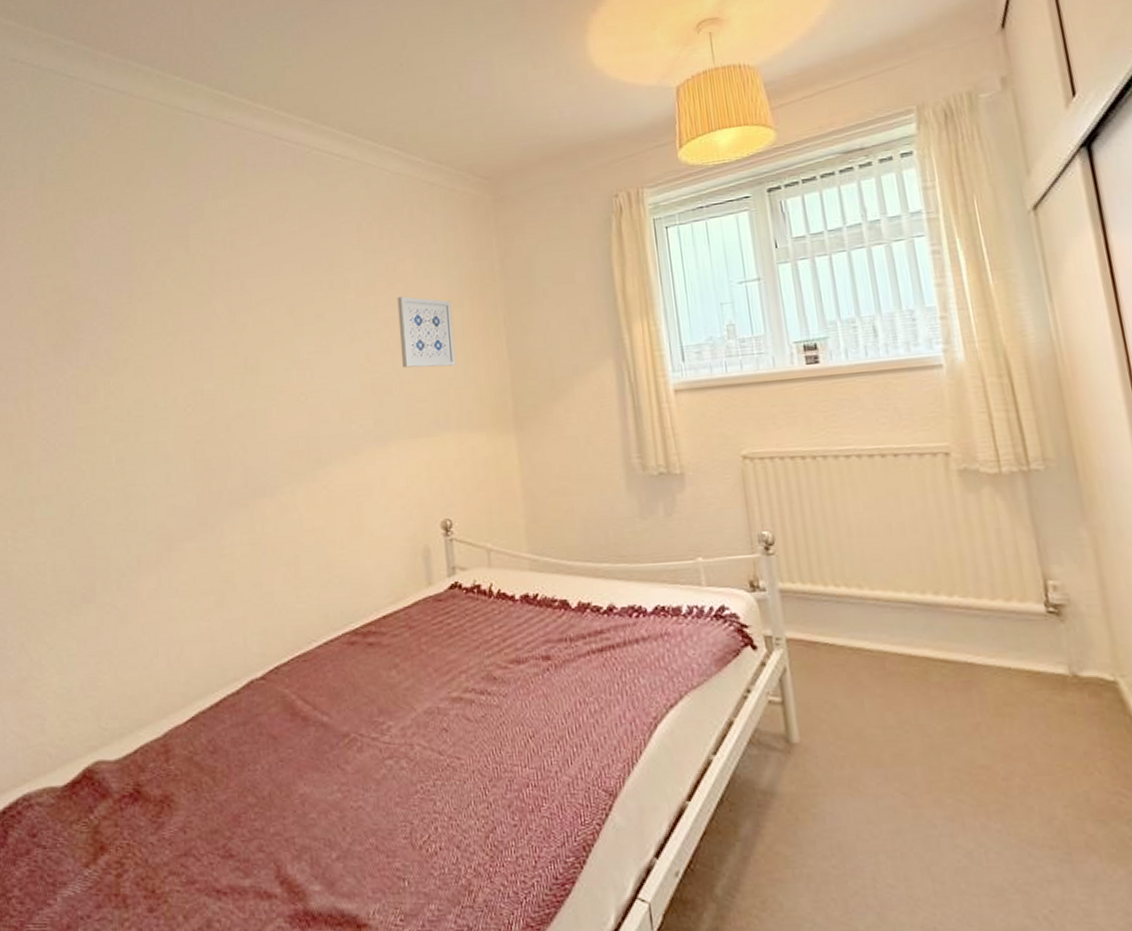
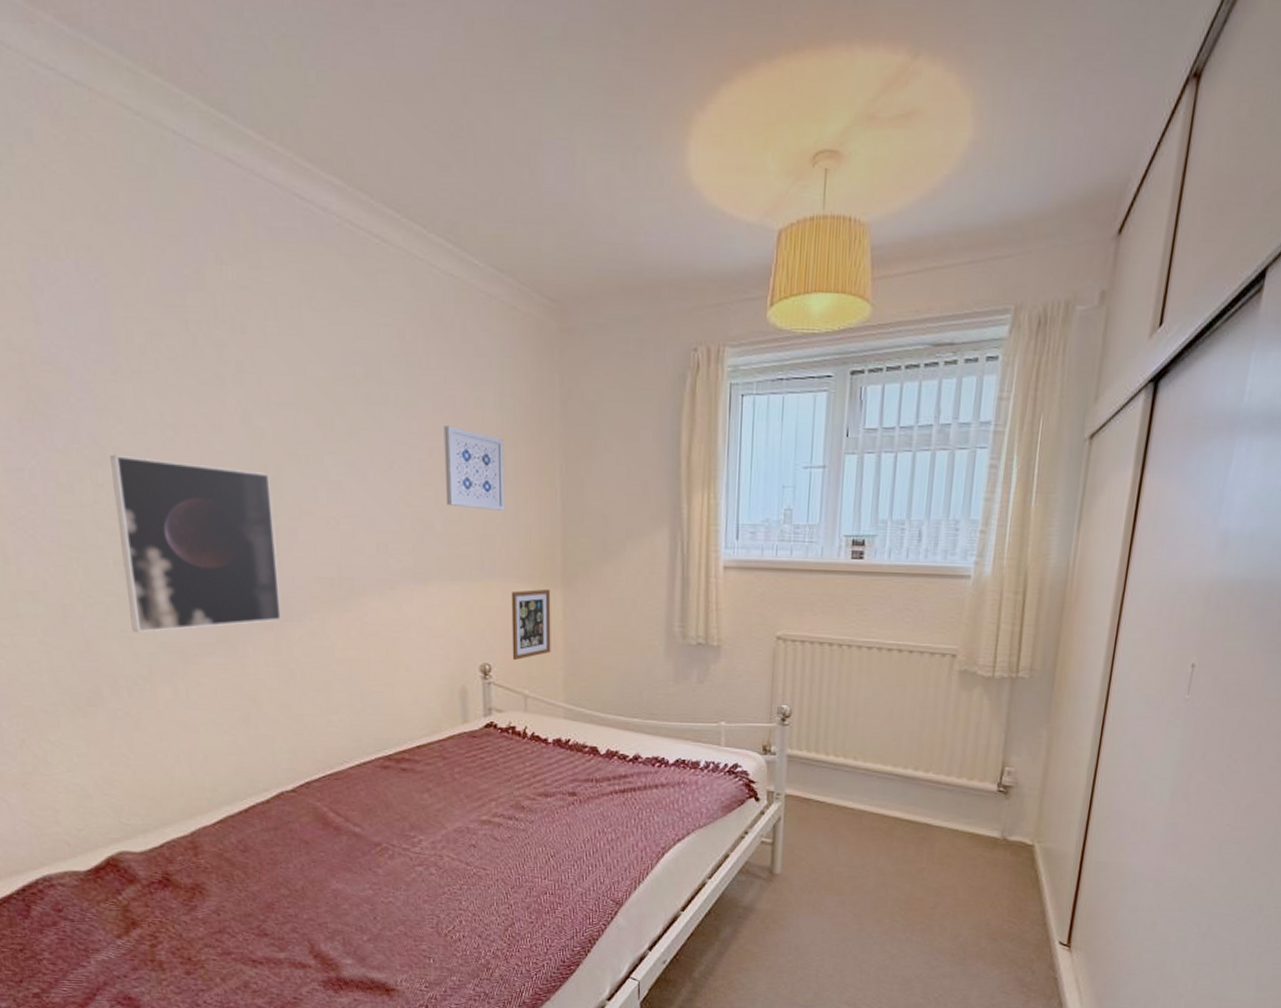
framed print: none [121,361,257,524] -> present [110,454,282,632]
picture frame: none [467,435,510,512] -> present [511,588,551,660]

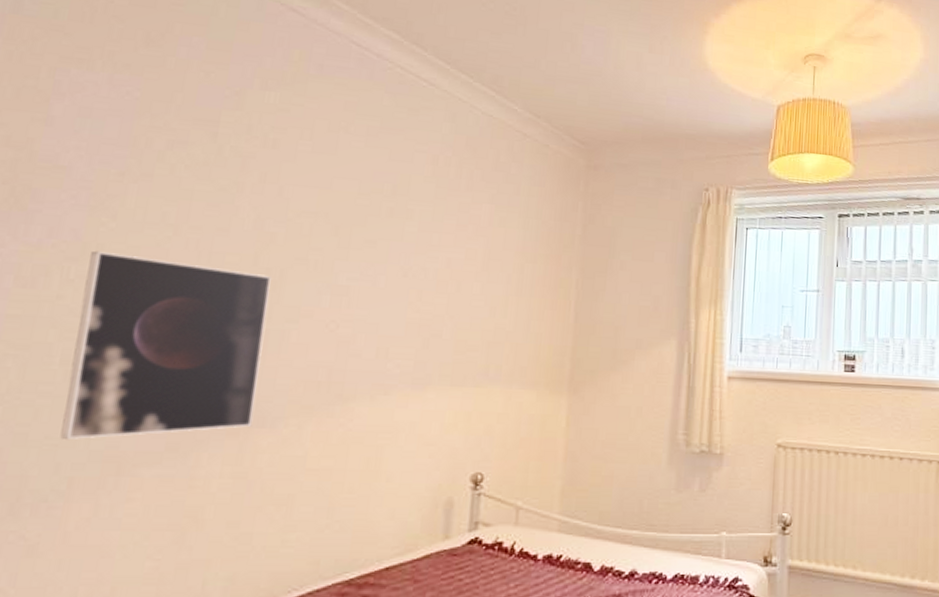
wall art: present [443,426,506,511] -> none [458,240,523,320]
picture frame: present [511,588,551,660] -> none [507,395,556,469]

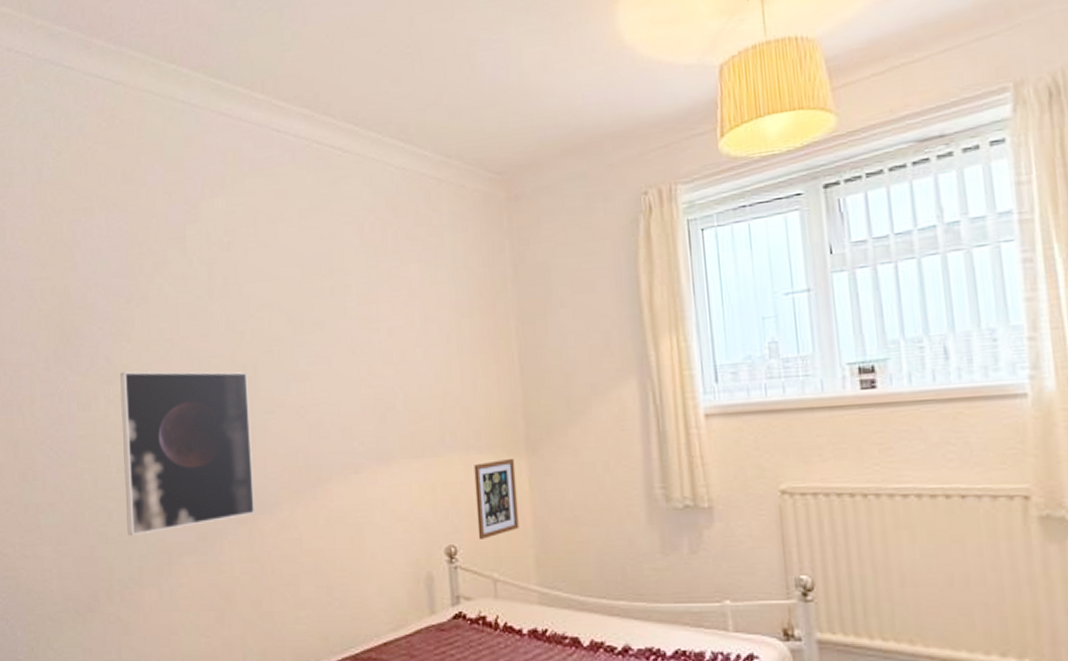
picture frame: none [507,395,556,469] -> present [474,458,519,539]

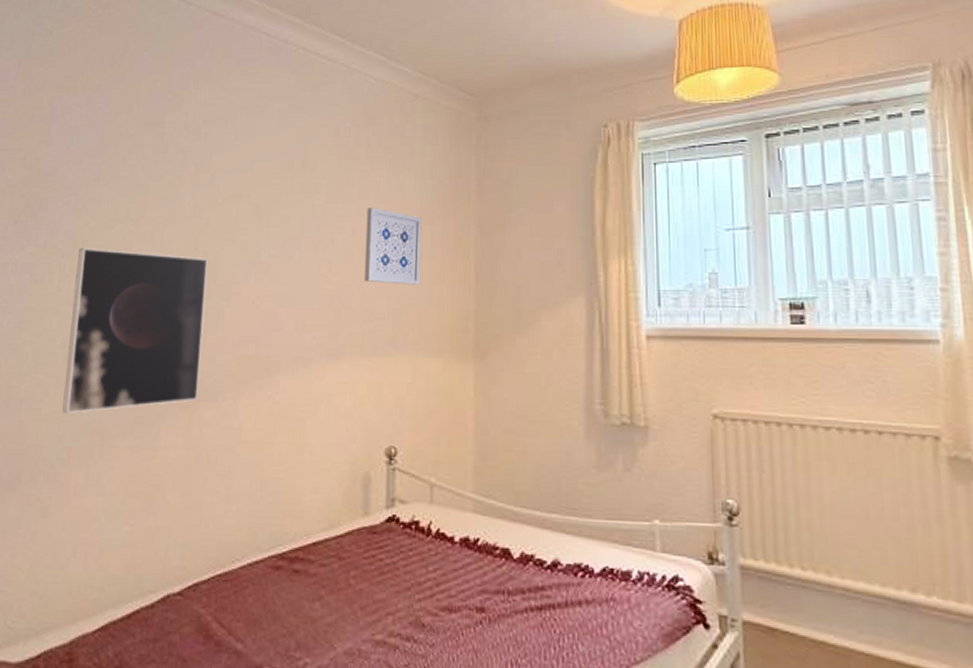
wall art: none [401,304,464,383] -> present [364,208,421,285]
picture frame: present [474,458,519,539] -> none [419,363,462,442]

